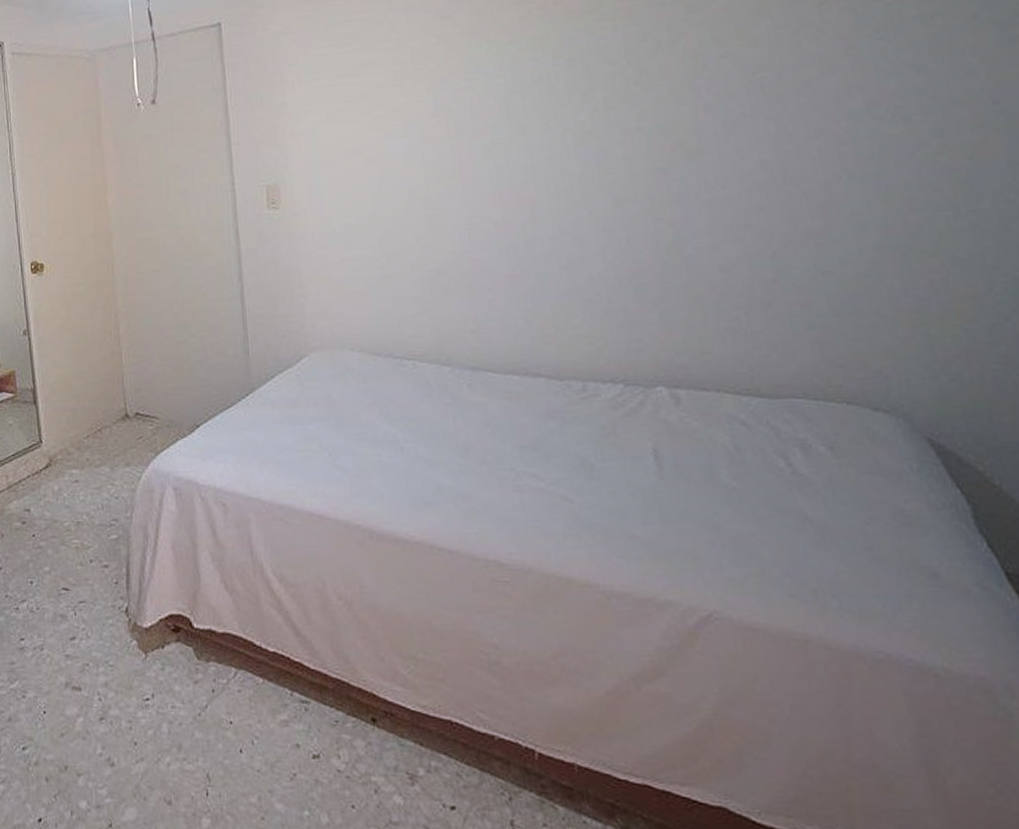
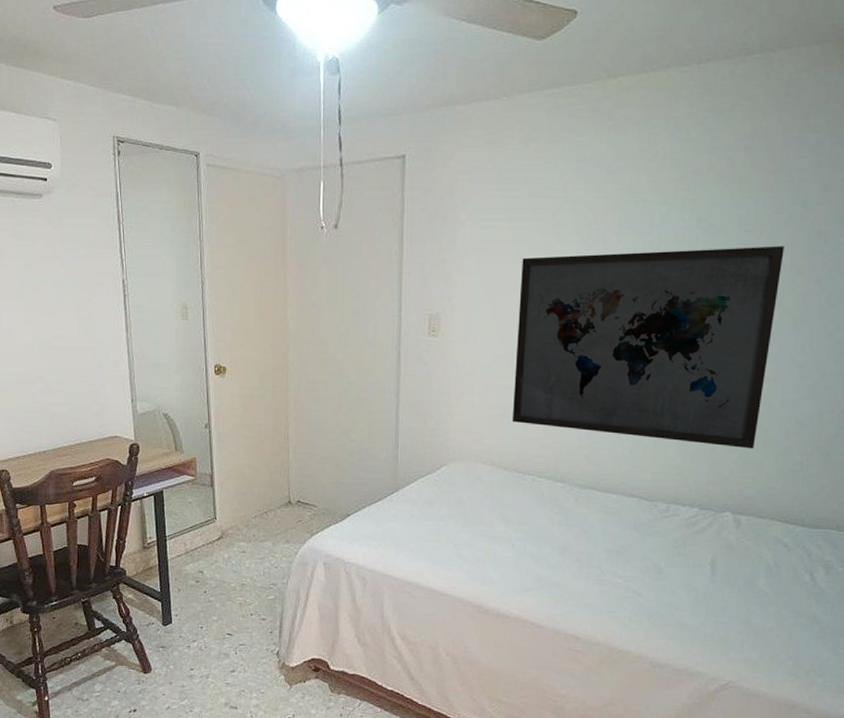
wall art: none [363,74,676,307] -> present [511,246,784,449]

